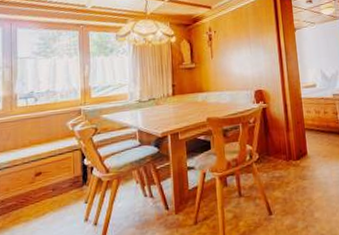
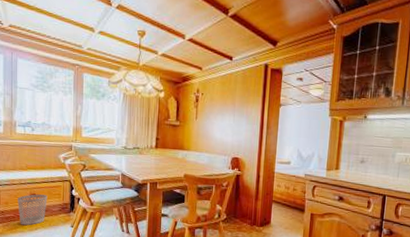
wastebasket: none [20,171,56,213] -> present [18,194,48,226]

